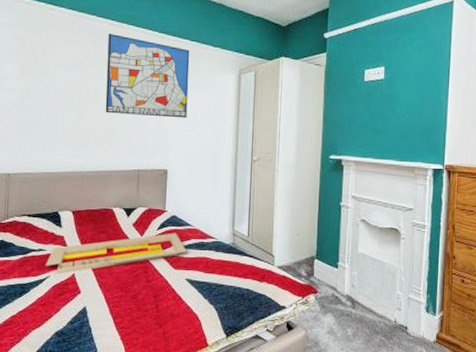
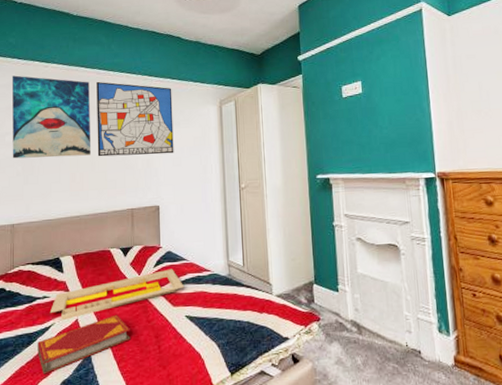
wall art: none [10,14,101,110] -> present [11,75,92,159]
hardback book: none [30,272,129,325] -> present [37,314,130,375]

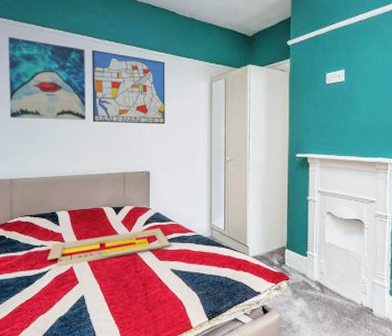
hardback book: present [37,314,130,375] -> none [36,264,120,311]

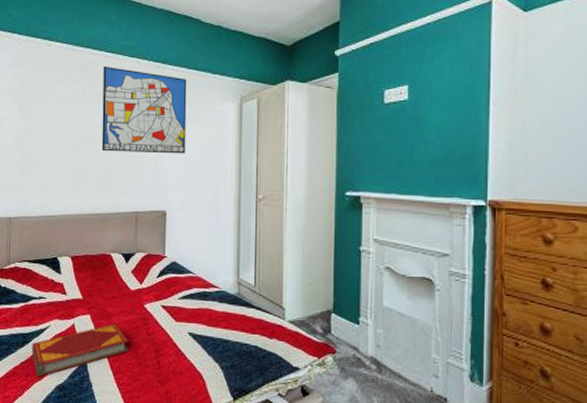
wall art: present [7,37,87,120] -> none [10,53,96,149]
hardback book: none [36,264,120,311] -> present [32,323,129,377]
serving tray: present [46,228,171,267] -> none [45,281,189,325]

